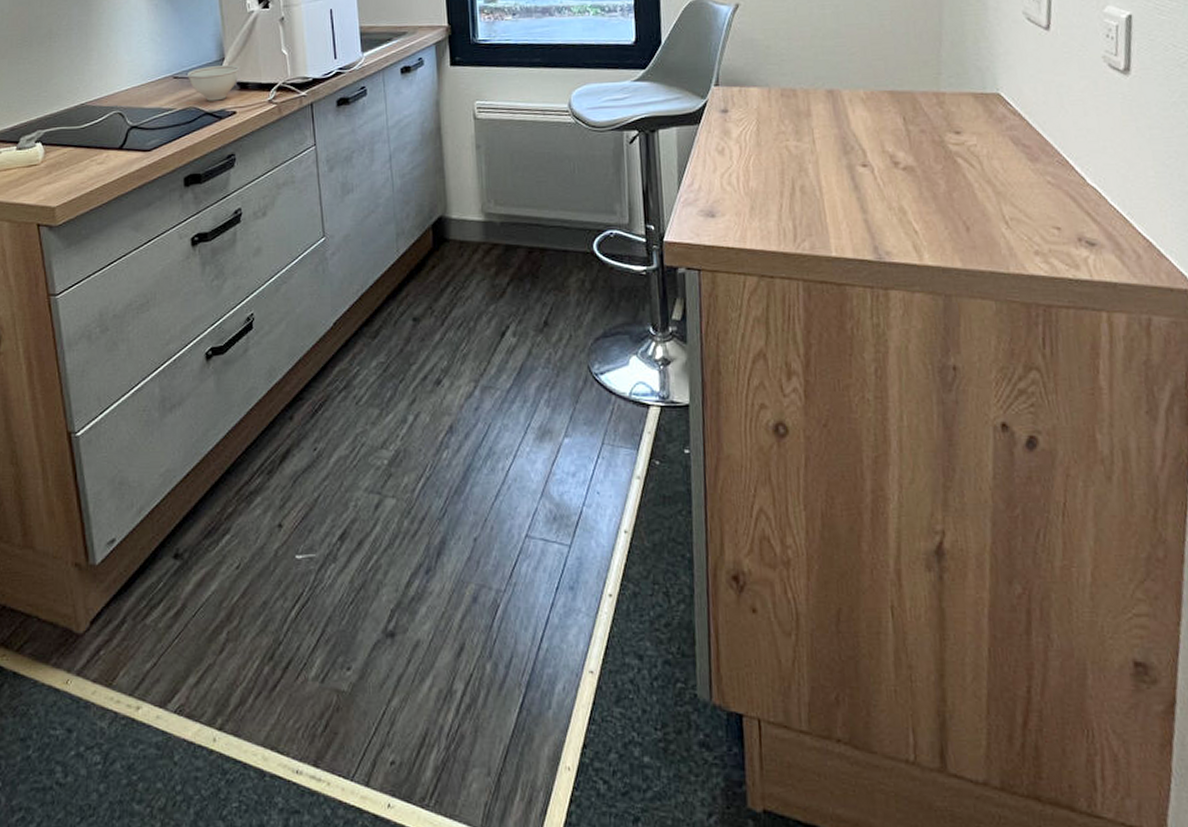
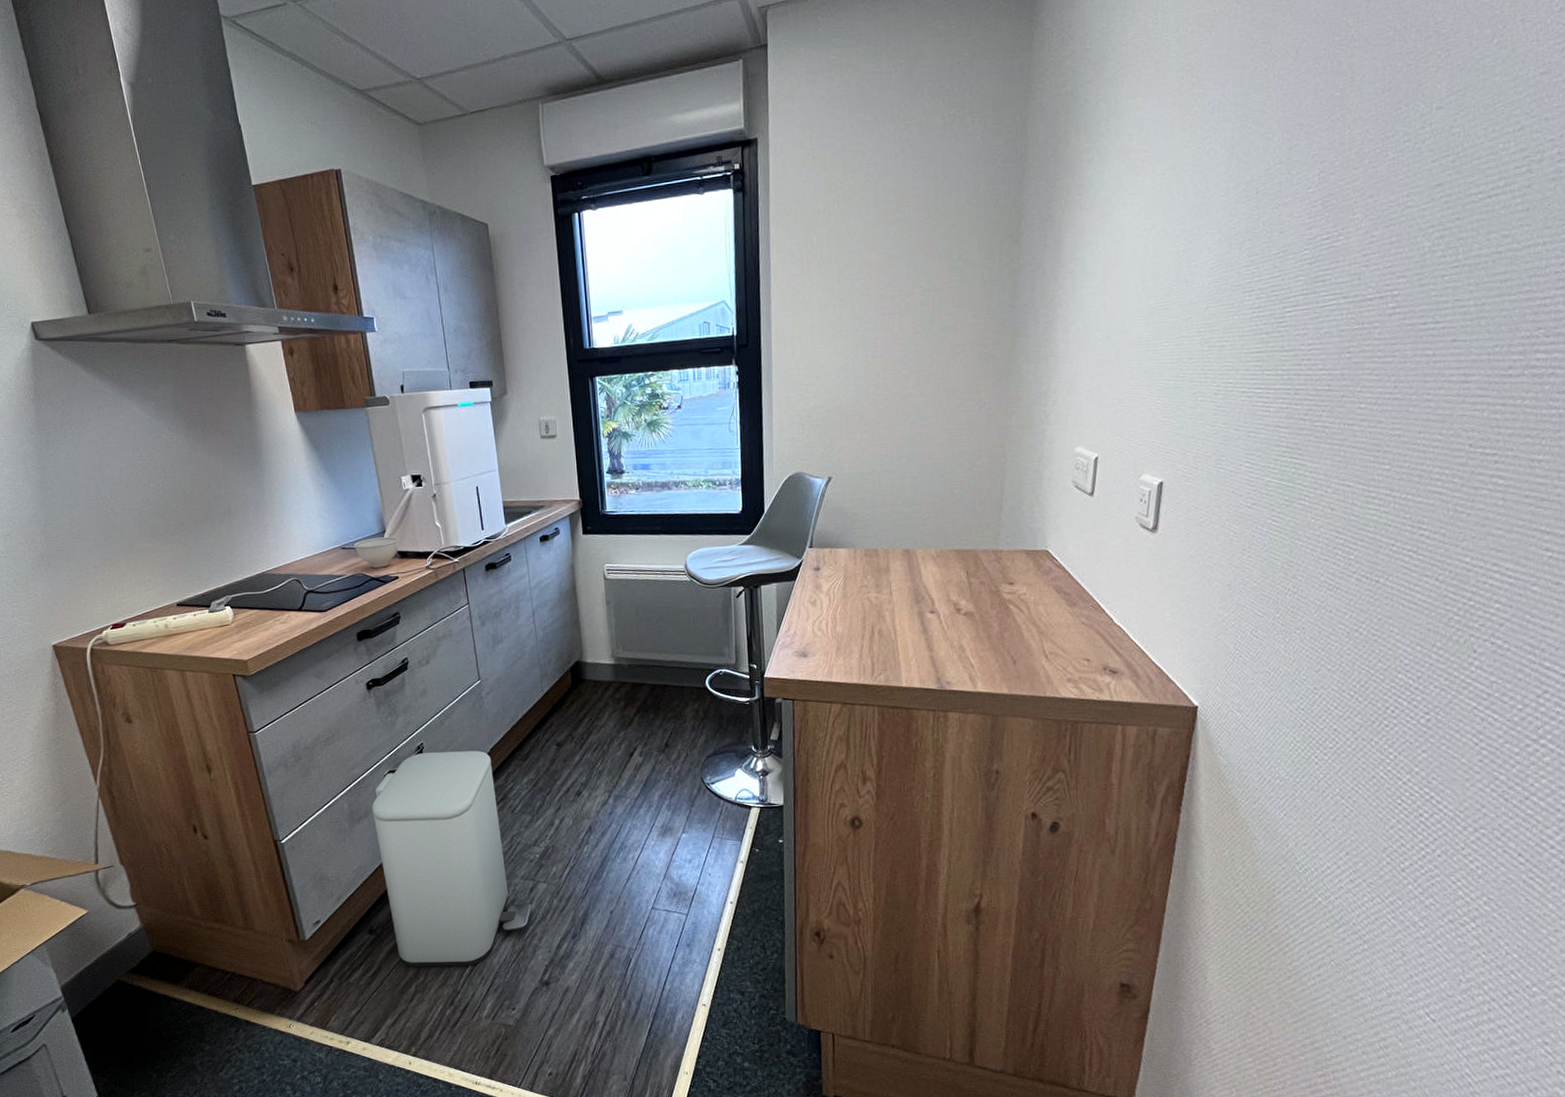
pedal bin: none [188,324,377,607] -> present [372,750,532,967]

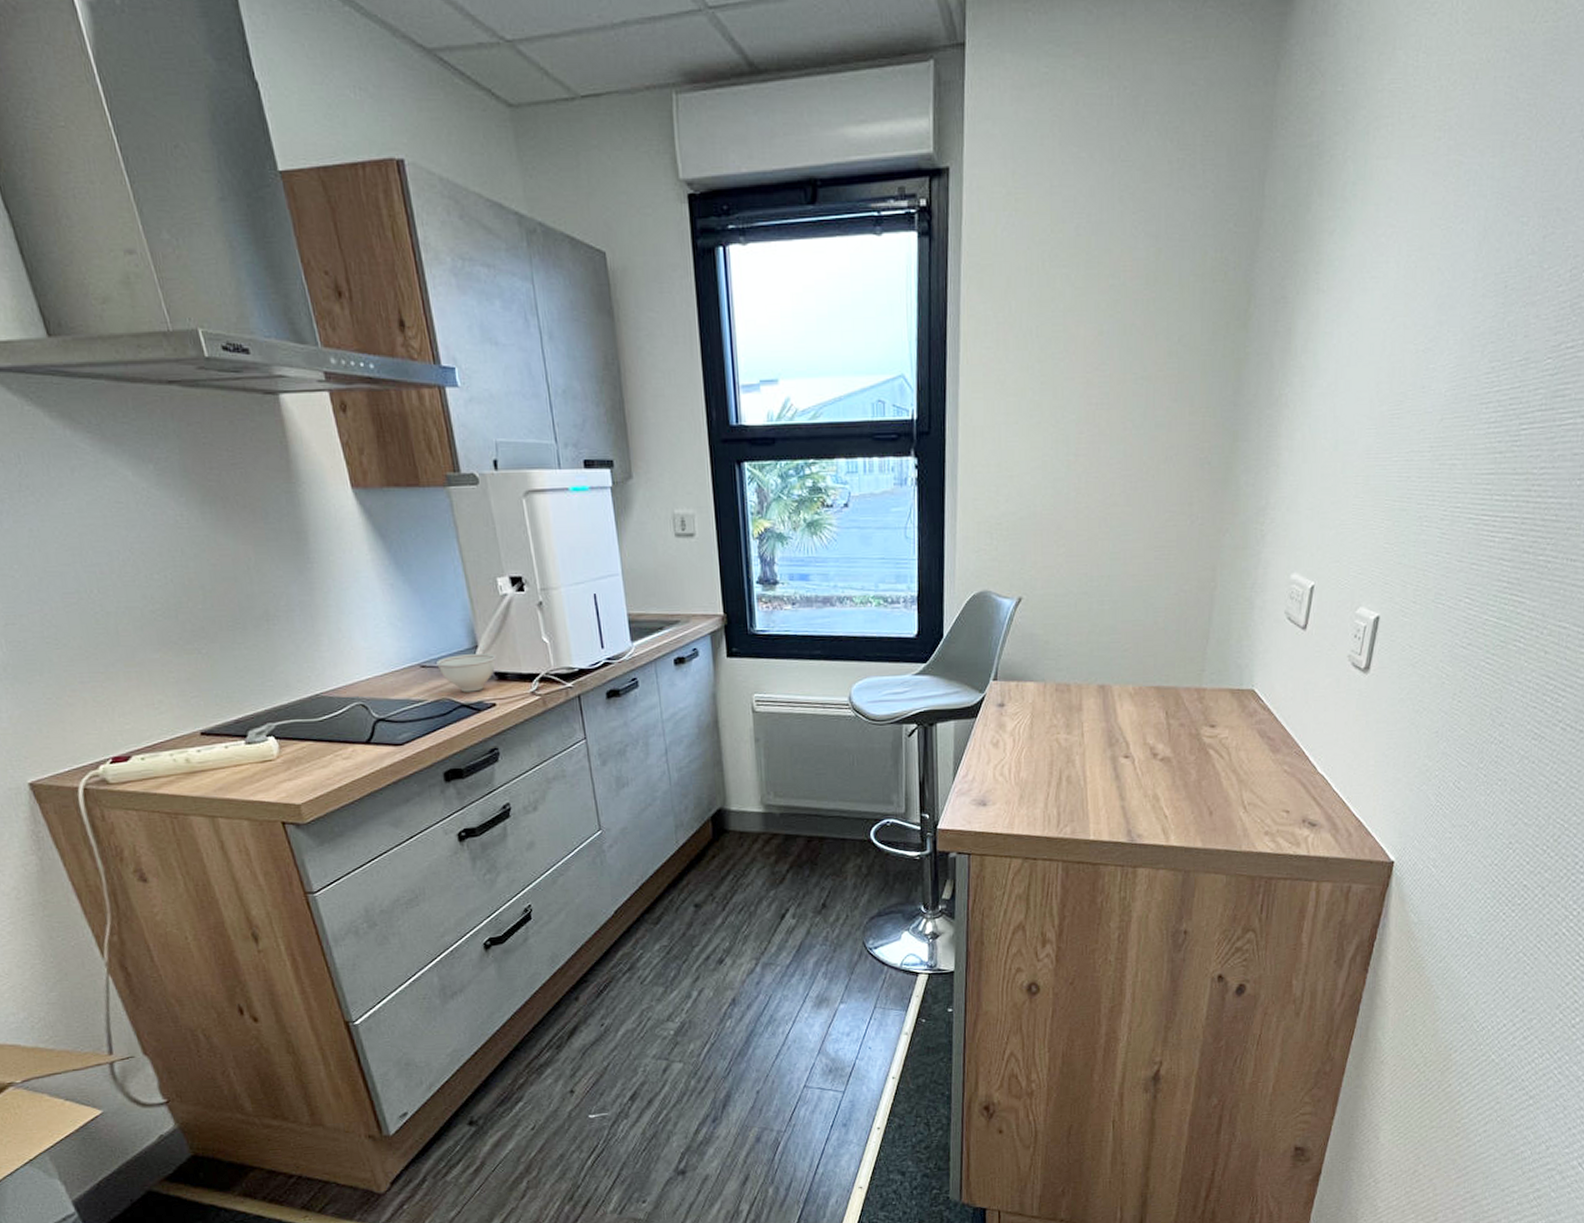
pedal bin: present [372,750,532,967] -> none [468,913,666,1161]

